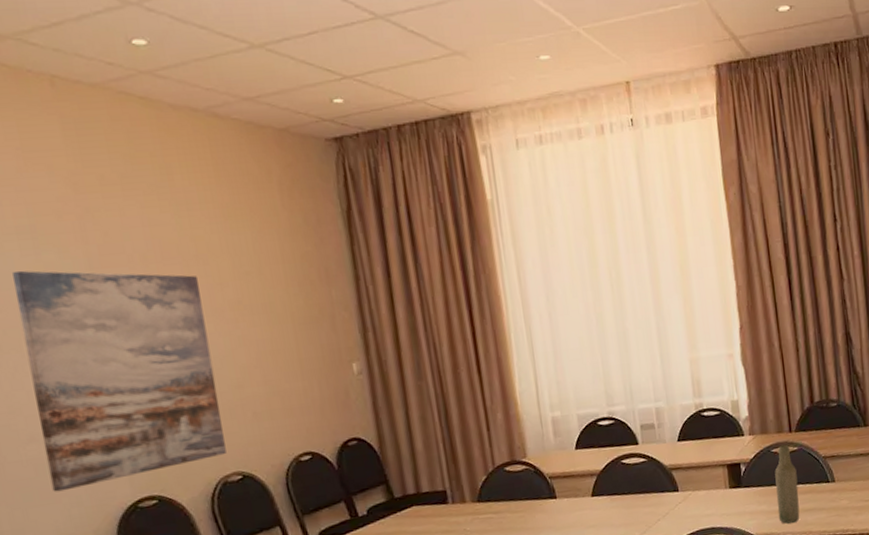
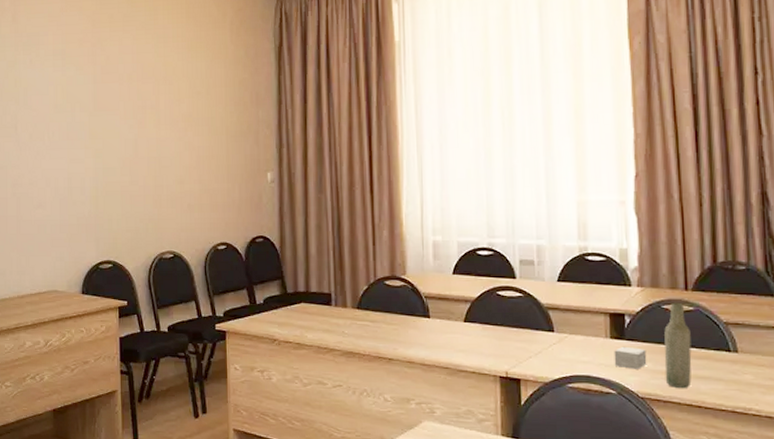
wall art: present [12,270,226,492] -> none [46,81,165,247]
small box: none [733,493,763,514] -> present [614,346,647,369]

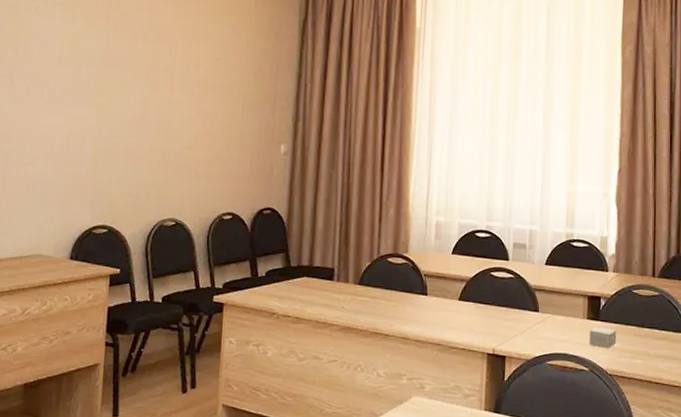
bottle: present [664,302,692,388] -> none [631,287,655,366]

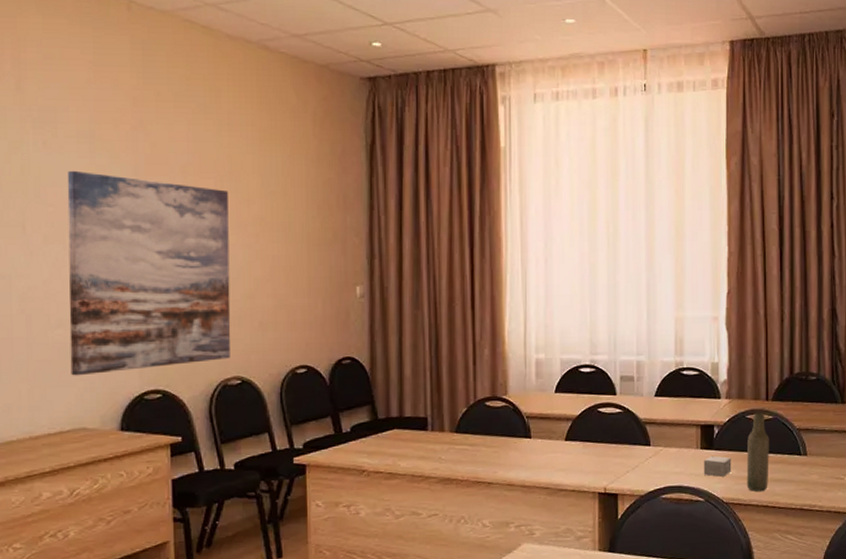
wall art: none [35,32,180,208] -> present [67,170,231,376]
bottle: none [631,287,655,366] -> present [746,412,769,491]

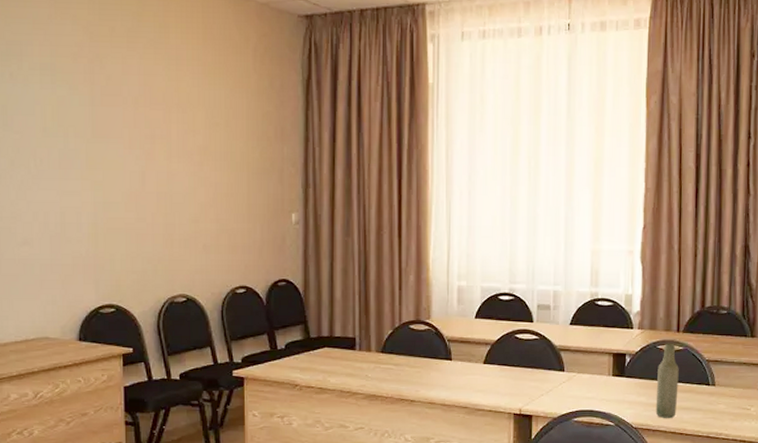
wall art: present [67,170,231,376] -> none [31,100,177,290]
small box: present [703,455,732,477] -> none [614,383,642,403]

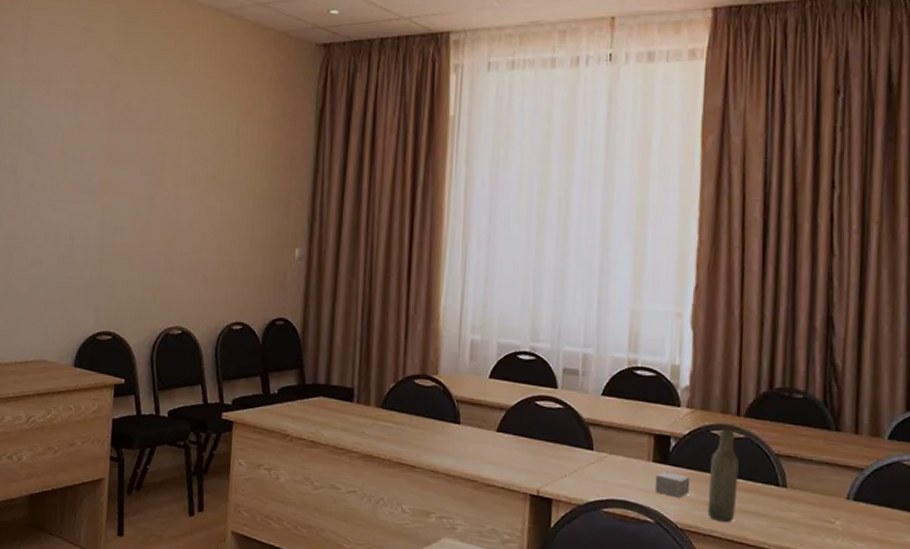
small box: none [614,383,642,403] -> present [654,471,690,498]

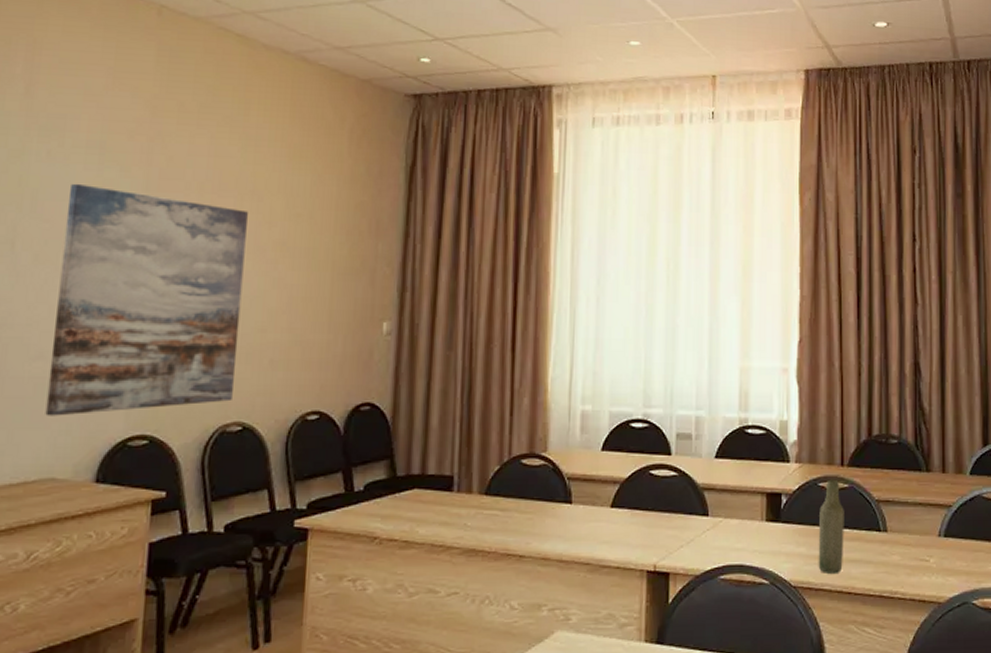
wall art: none [39,124,187,312] -> present [45,183,248,416]
small box: present [654,471,690,498] -> none [768,529,801,555]

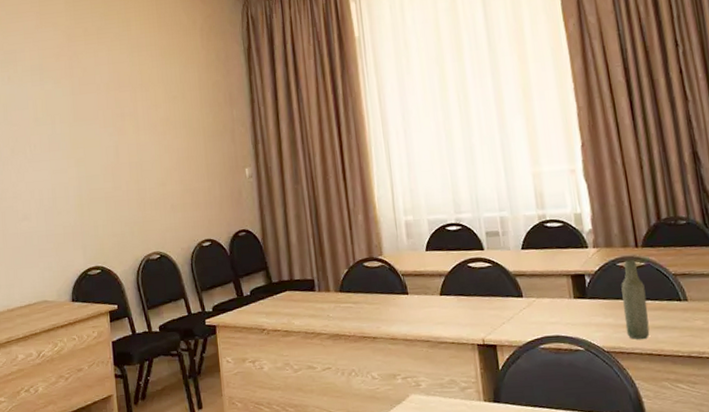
wall art: present [45,183,248,416] -> none [25,96,150,259]

